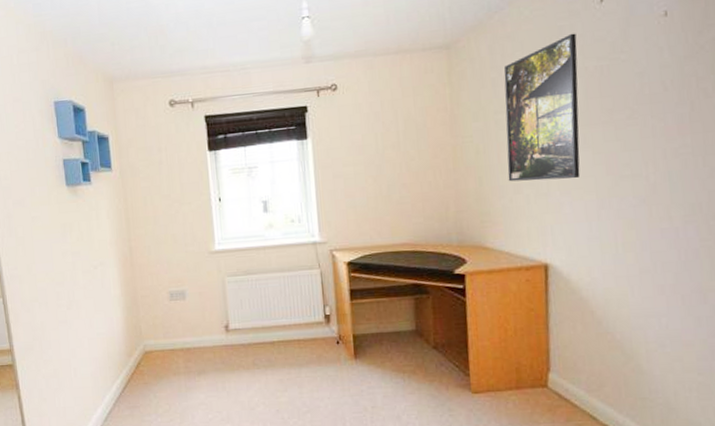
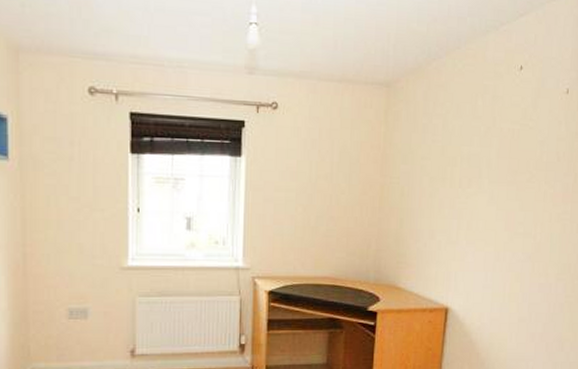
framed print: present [504,33,580,182] -> none [425,94,498,231]

